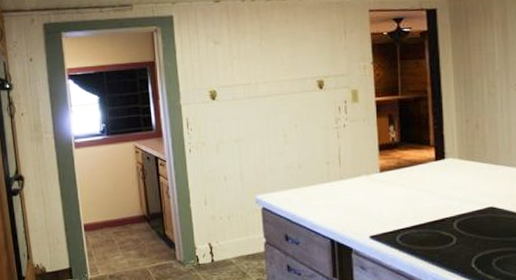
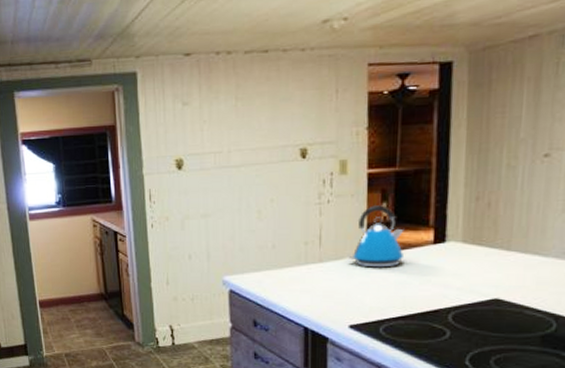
kettle: none [365,128,411,183] -> present [348,205,404,268]

